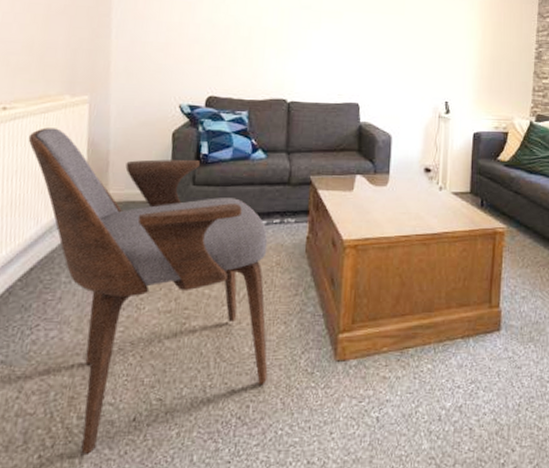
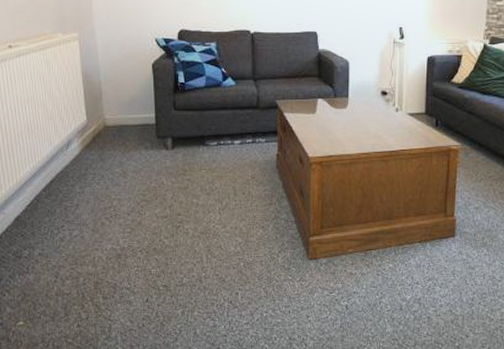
armchair: present [28,128,268,454] -> none [33,62,251,325]

